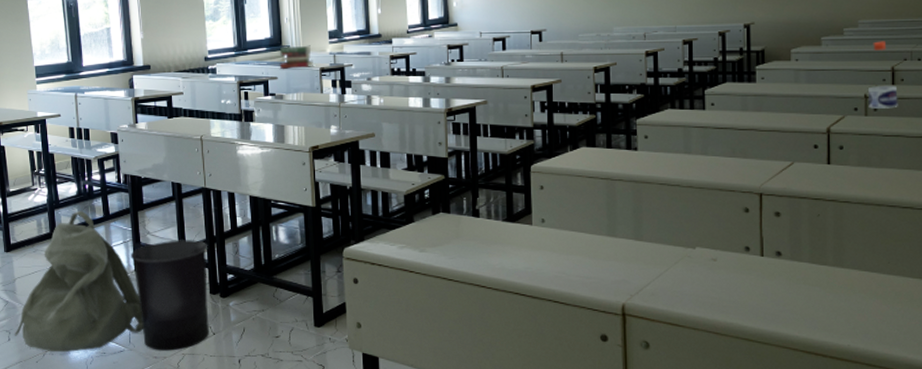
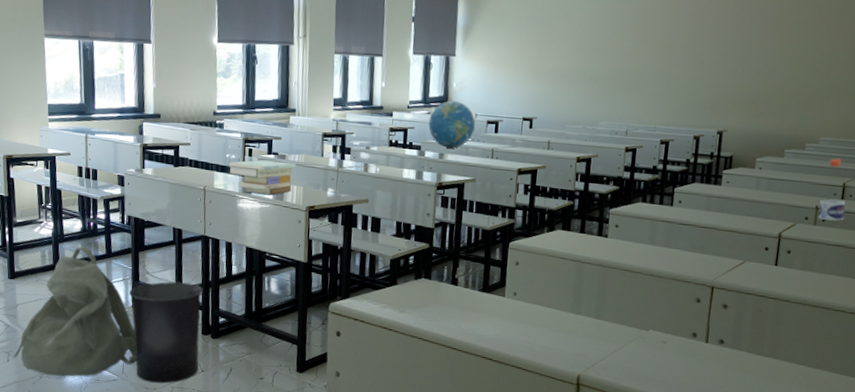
books: none [224,102,295,139] -> present [228,160,296,196]
books: present [279,45,313,69] -> none [284,108,317,131]
globe: none [431,20,480,71] -> present [428,100,475,148]

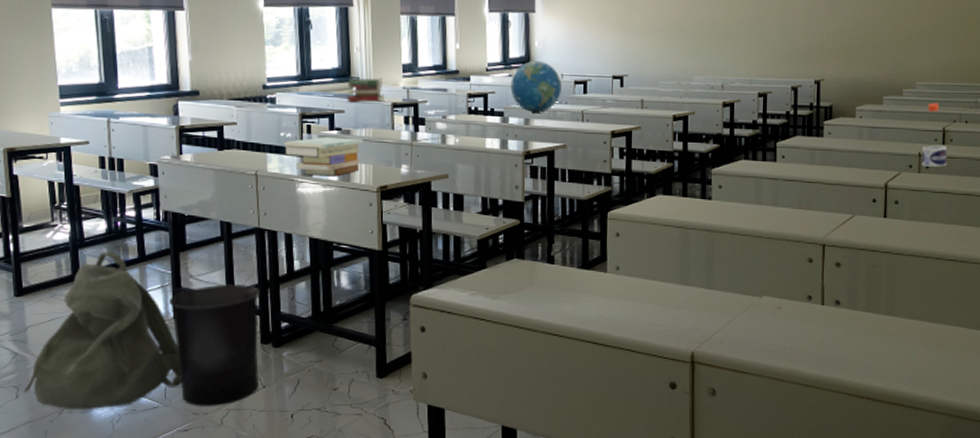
books: none [284,108,317,131] -> present [347,77,385,102]

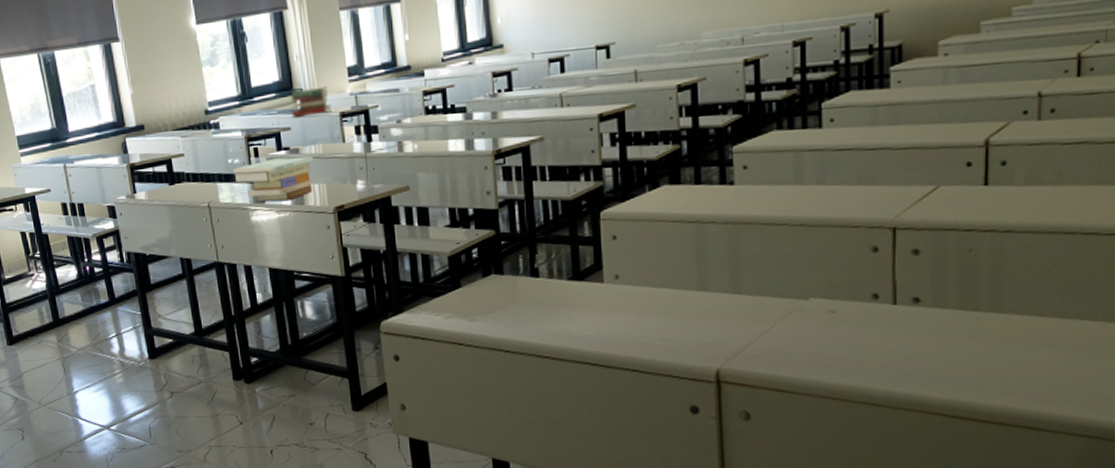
backpack: present [23,250,182,410] -> none [27,295,164,450]
waste bin: present [168,283,259,406] -> none [141,320,236,444]
globe: present [510,60,562,113] -> none [471,40,533,104]
water bottle: present [922,103,947,167] -> none [1043,19,1085,110]

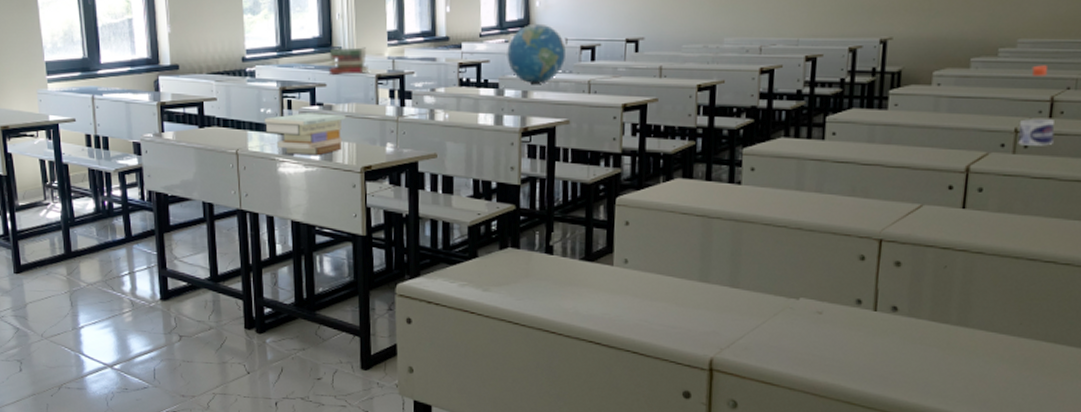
globe: none [471,40,533,104] -> present [507,23,566,84]
water bottle: none [1043,19,1085,110] -> present [1018,65,1055,146]

